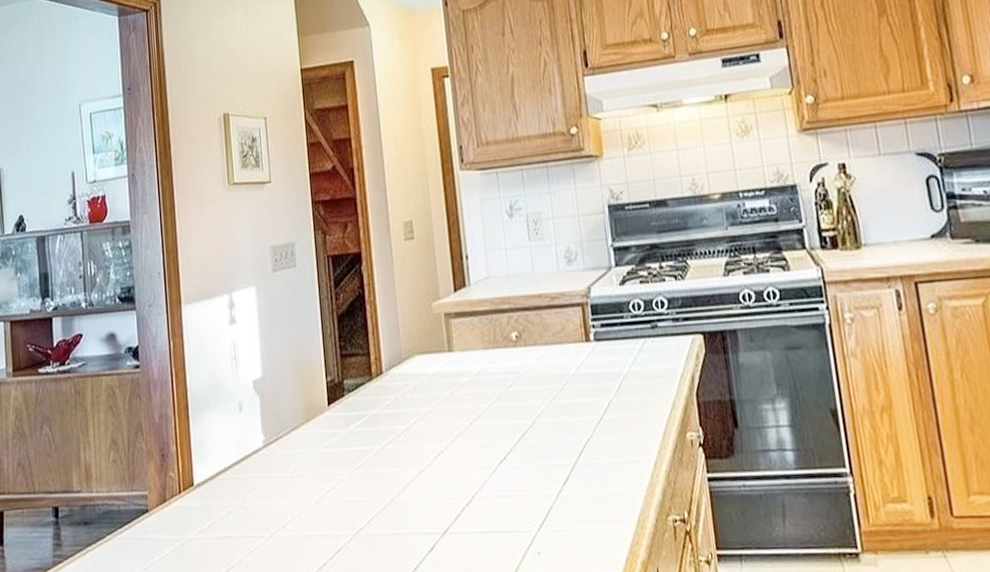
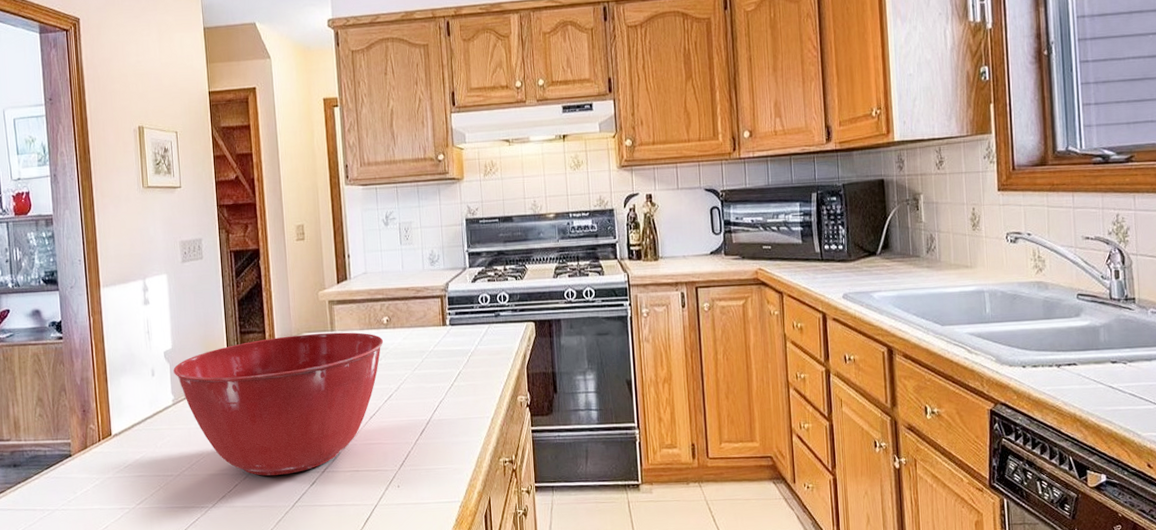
mixing bowl: none [264,352,513,538] -> present [173,332,384,476]

